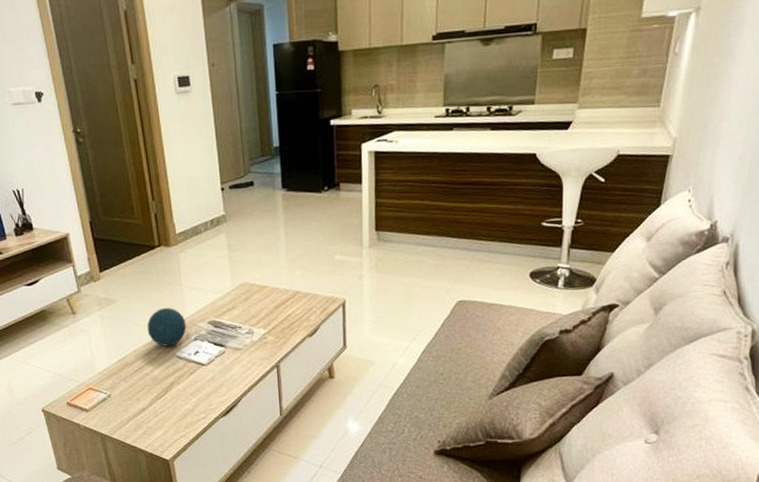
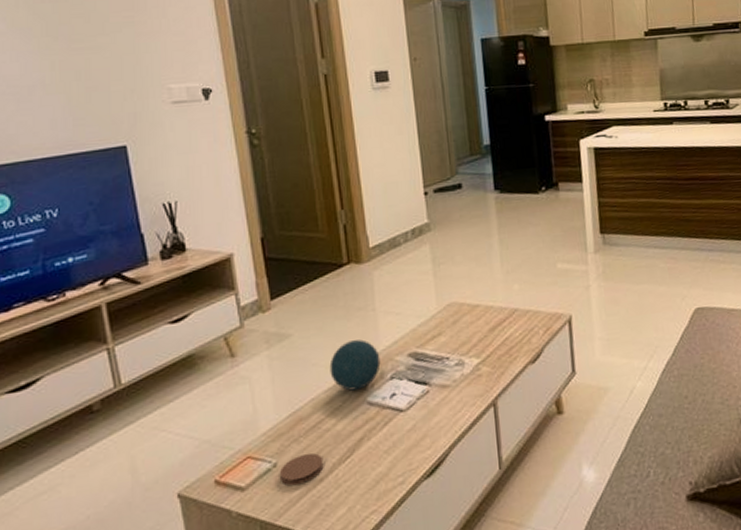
coaster: none [112,389,145,412] -> present [279,453,324,486]

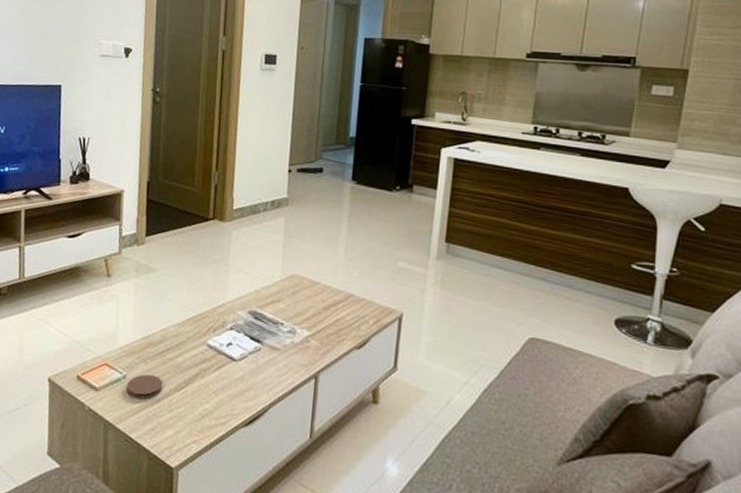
decorative orb: present [329,339,381,391] -> none [181,287,225,332]

